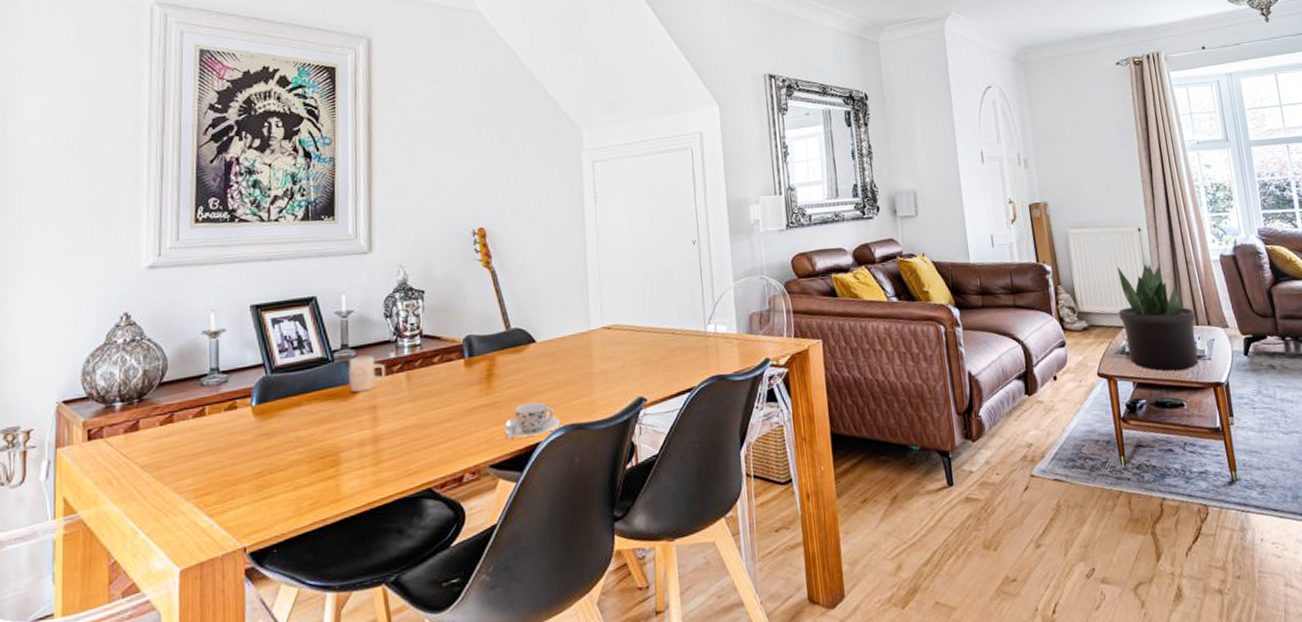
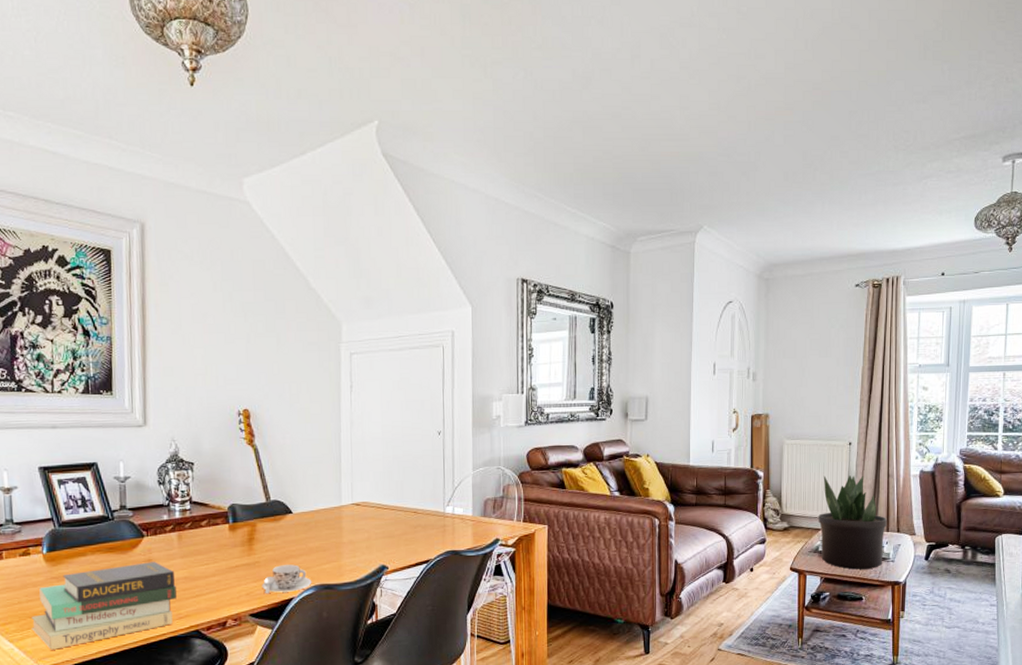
books: none [235,408,405,524] -> present [31,561,177,650]
mug: present [348,355,386,393] -> none [126,516,160,547]

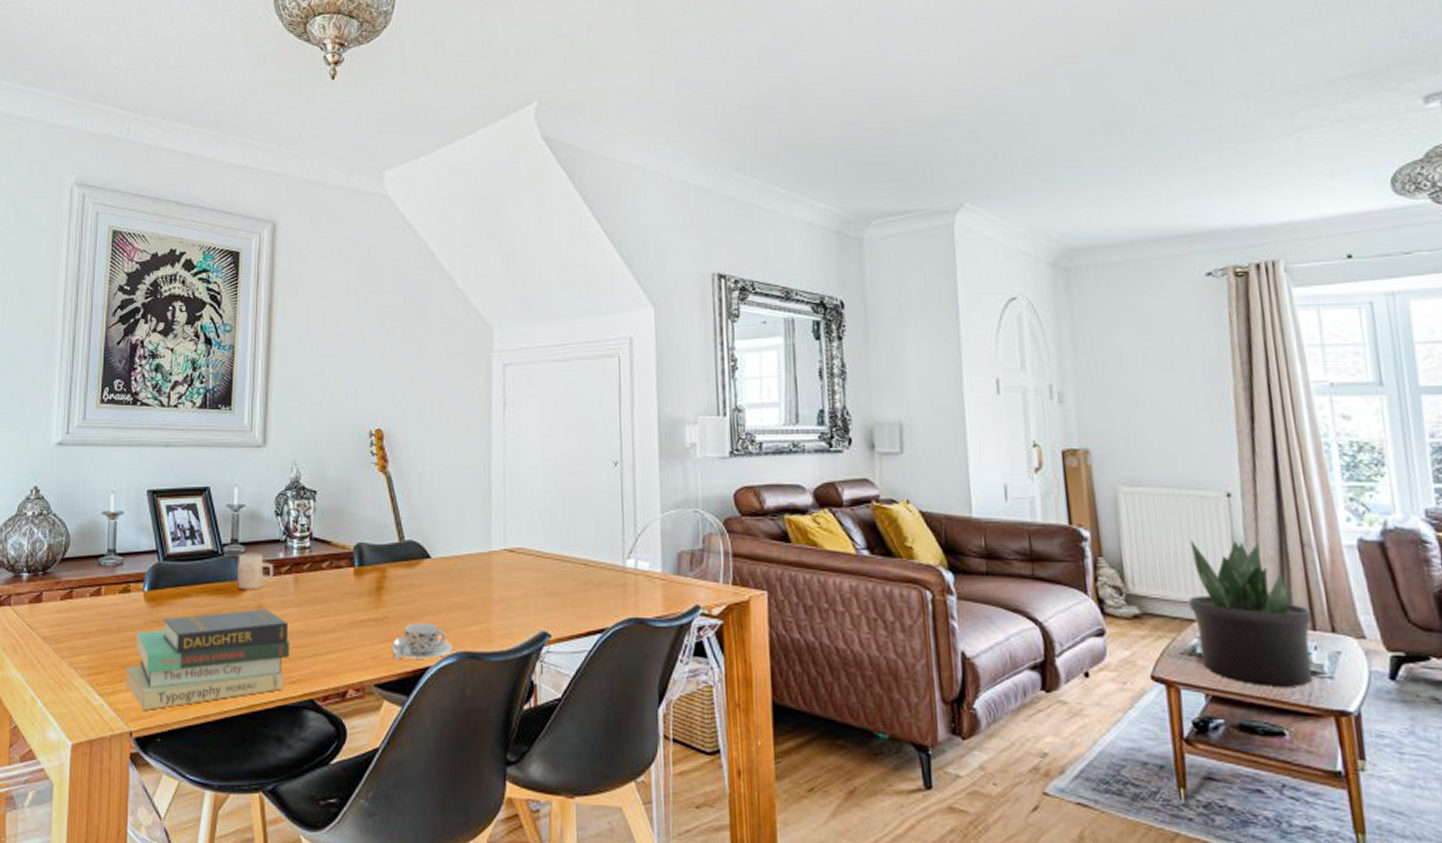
mug: none [126,516,160,547] -> present [237,553,274,590]

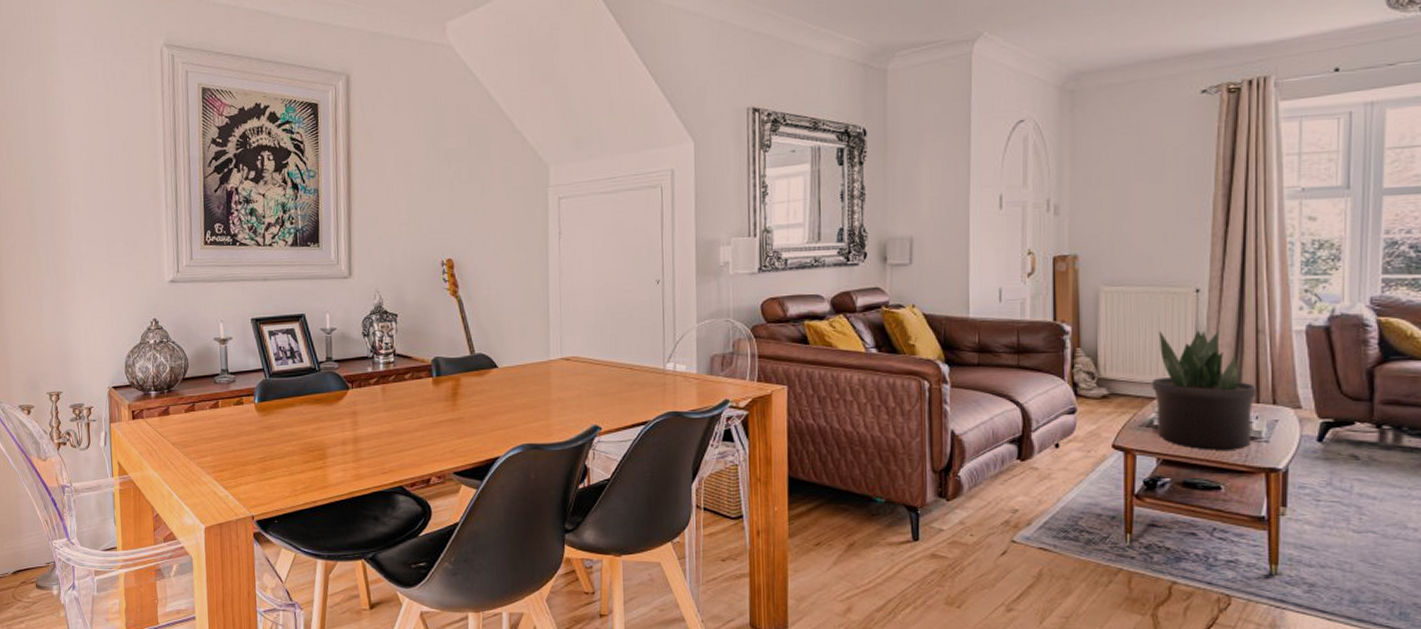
books: present [124,609,289,710] -> none [244,414,381,499]
mug: present [237,553,274,590] -> none [332,368,365,399]
teacup: present [391,623,453,660] -> none [466,422,519,452]

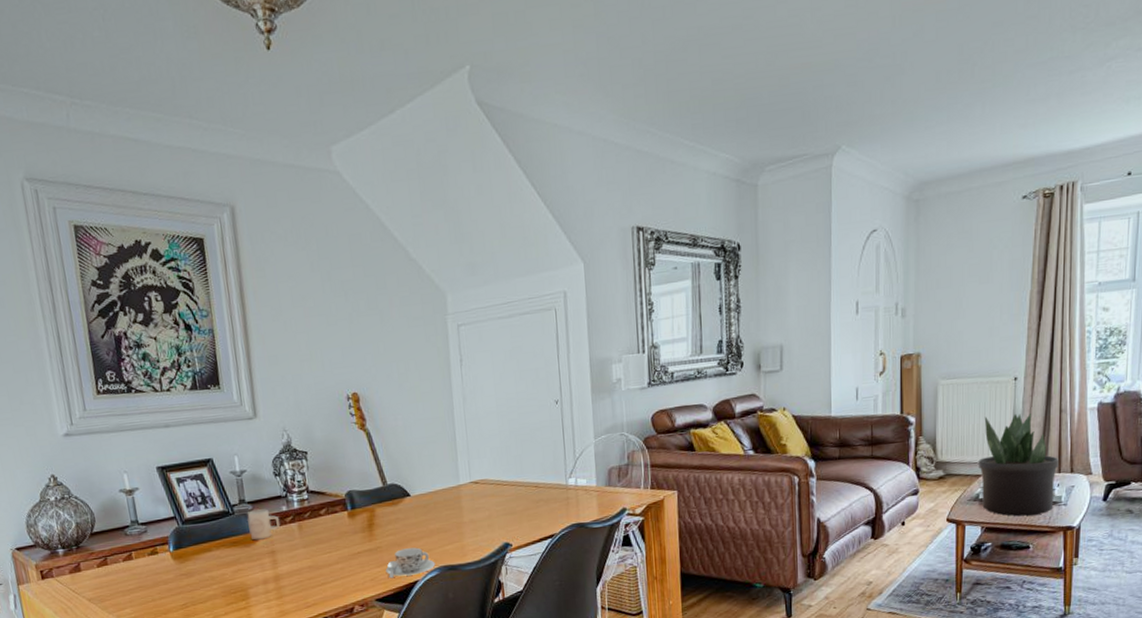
mug: none [332,368,365,399] -> present [247,509,281,540]
teacup: none [466,422,519,452] -> present [385,547,436,579]

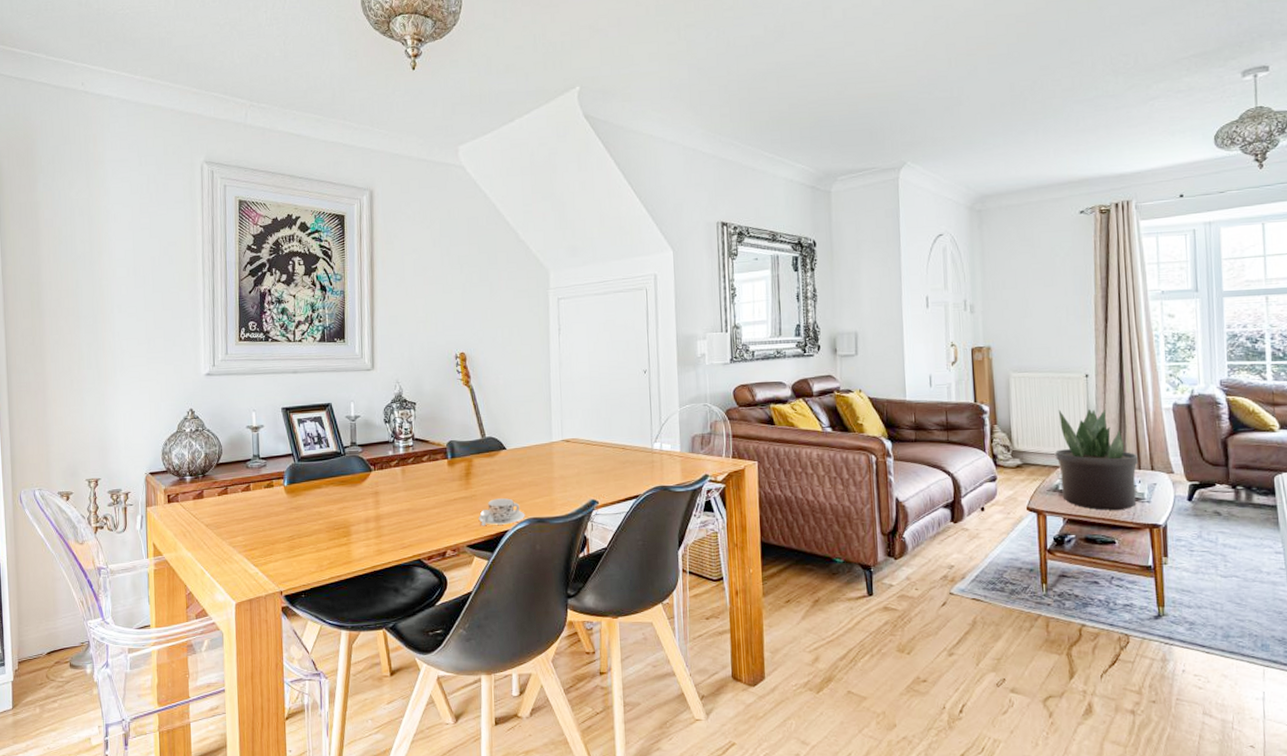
mug: present [247,509,281,540] -> none [356,452,386,481]

